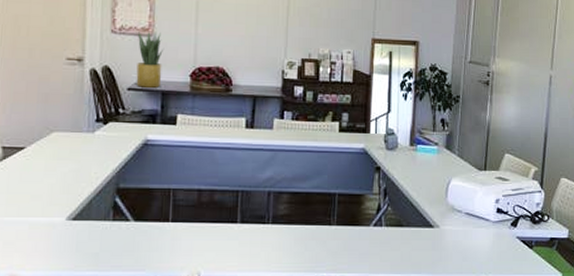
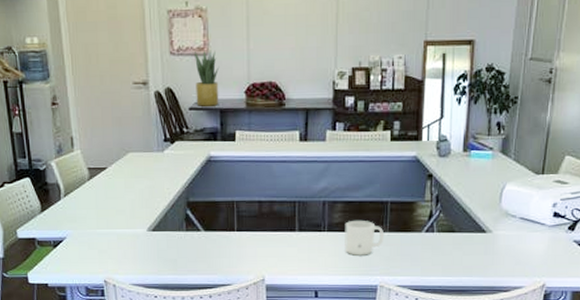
mug: none [290,212,332,250] -> present [345,220,385,256]

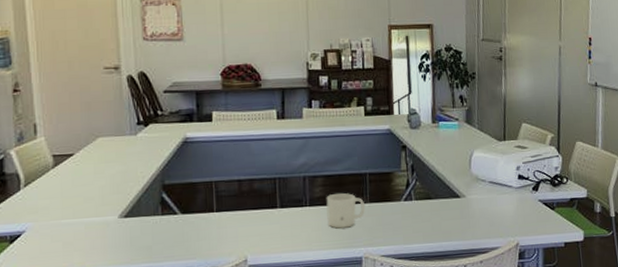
planter: present [193,50,220,106] -> none [167,35,195,89]

